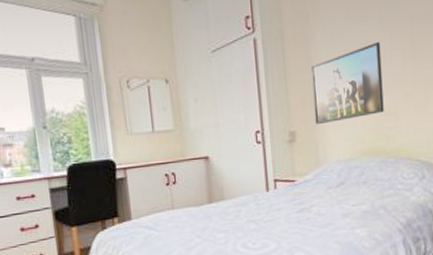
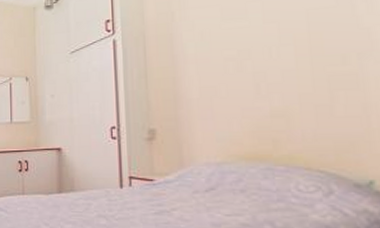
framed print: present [311,41,384,125] -> none [176,38,270,124]

